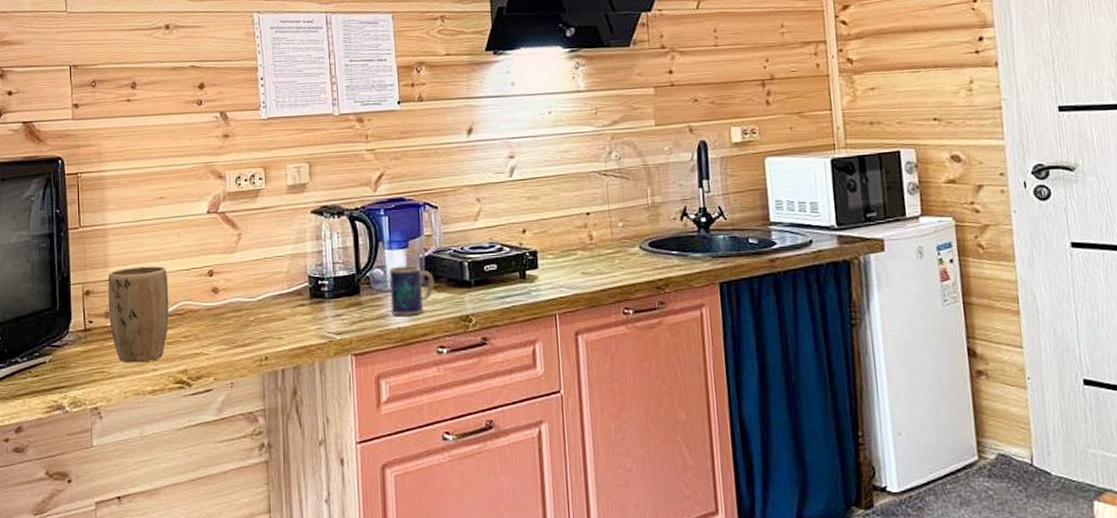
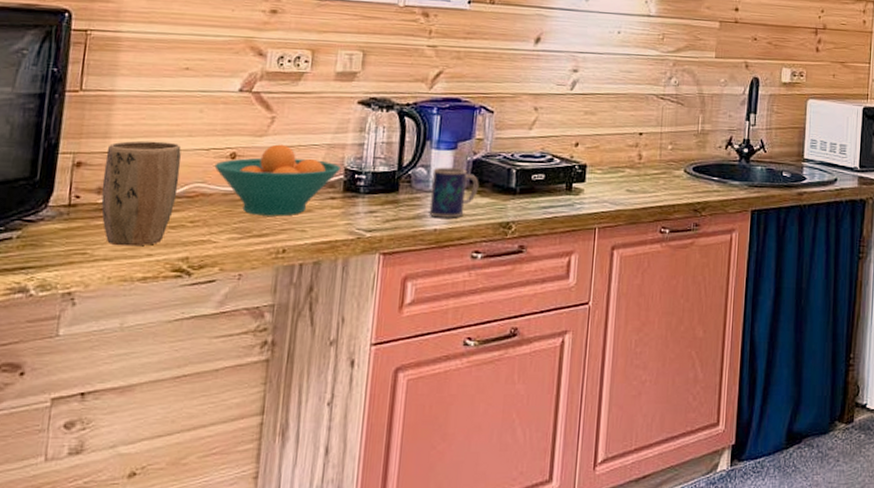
fruit bowl: none [196,258,304,327] -> present [214,144,340,216]

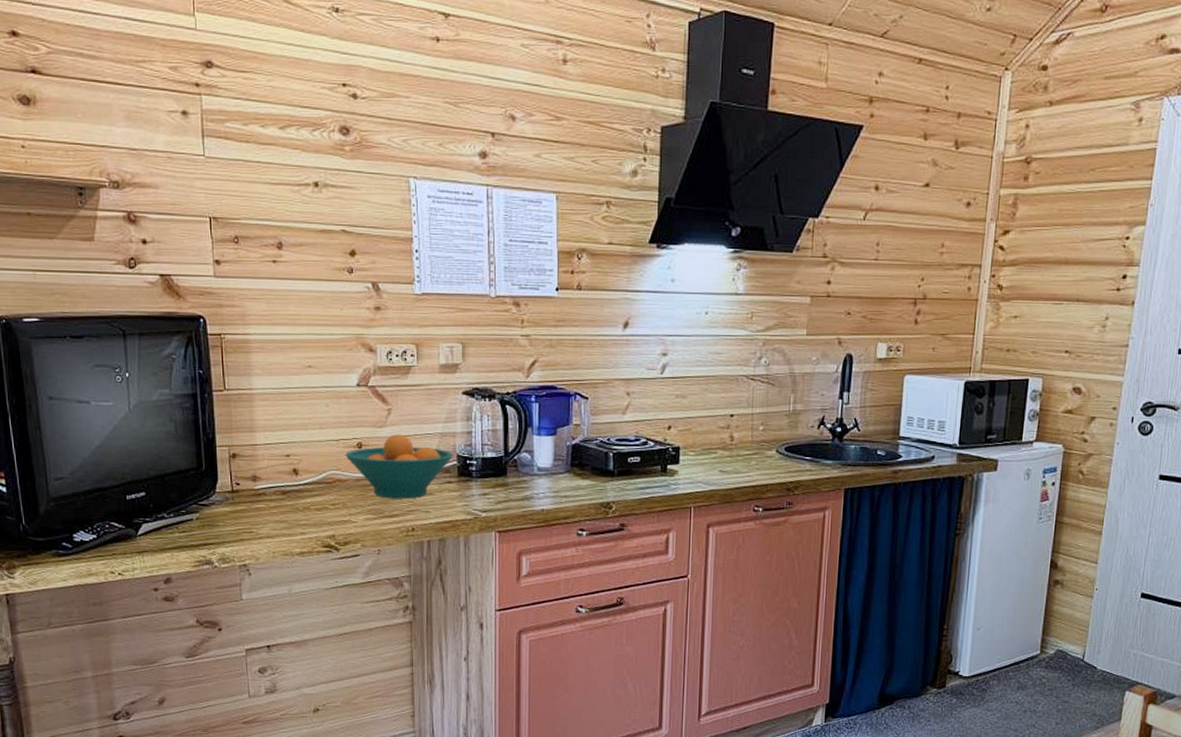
plant pot: present [101,140,181,247] -> none [254,433,318,526]
mug: present [429,167,479,218] -> none [536,452,579,499]

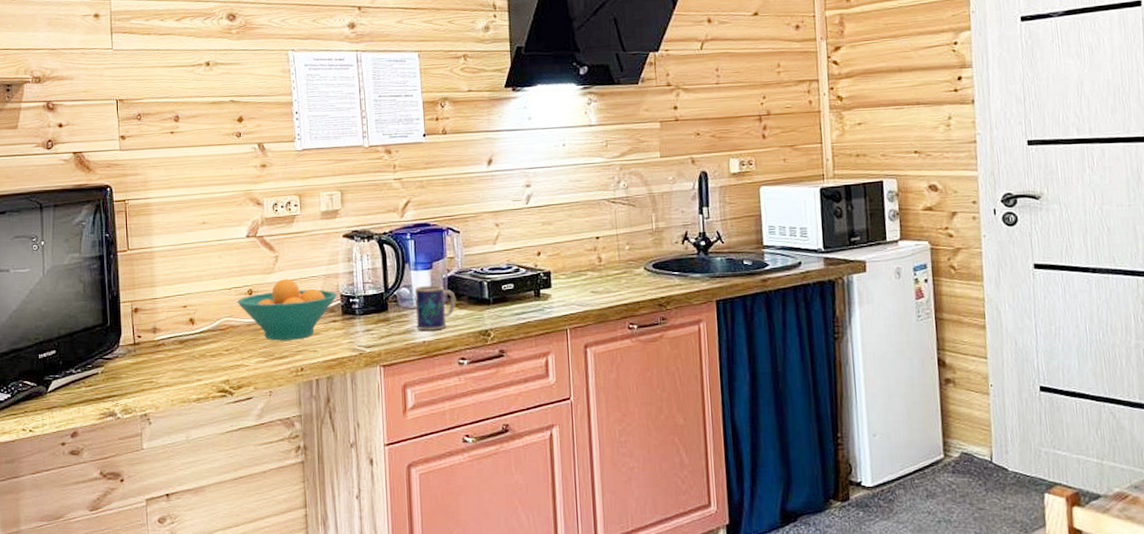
mug: none [536,452,579,499] -> present [414,285,456,331]

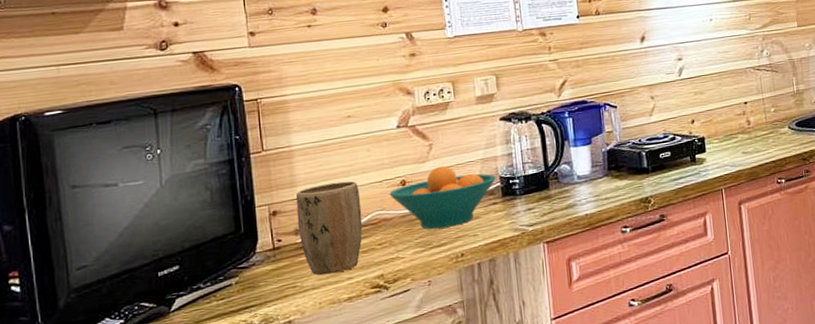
plant pot: none [154,285,212,374] -> present [295,181,363,276]
mug: present [414,285,456,331] -> none [575,159,617,204]

